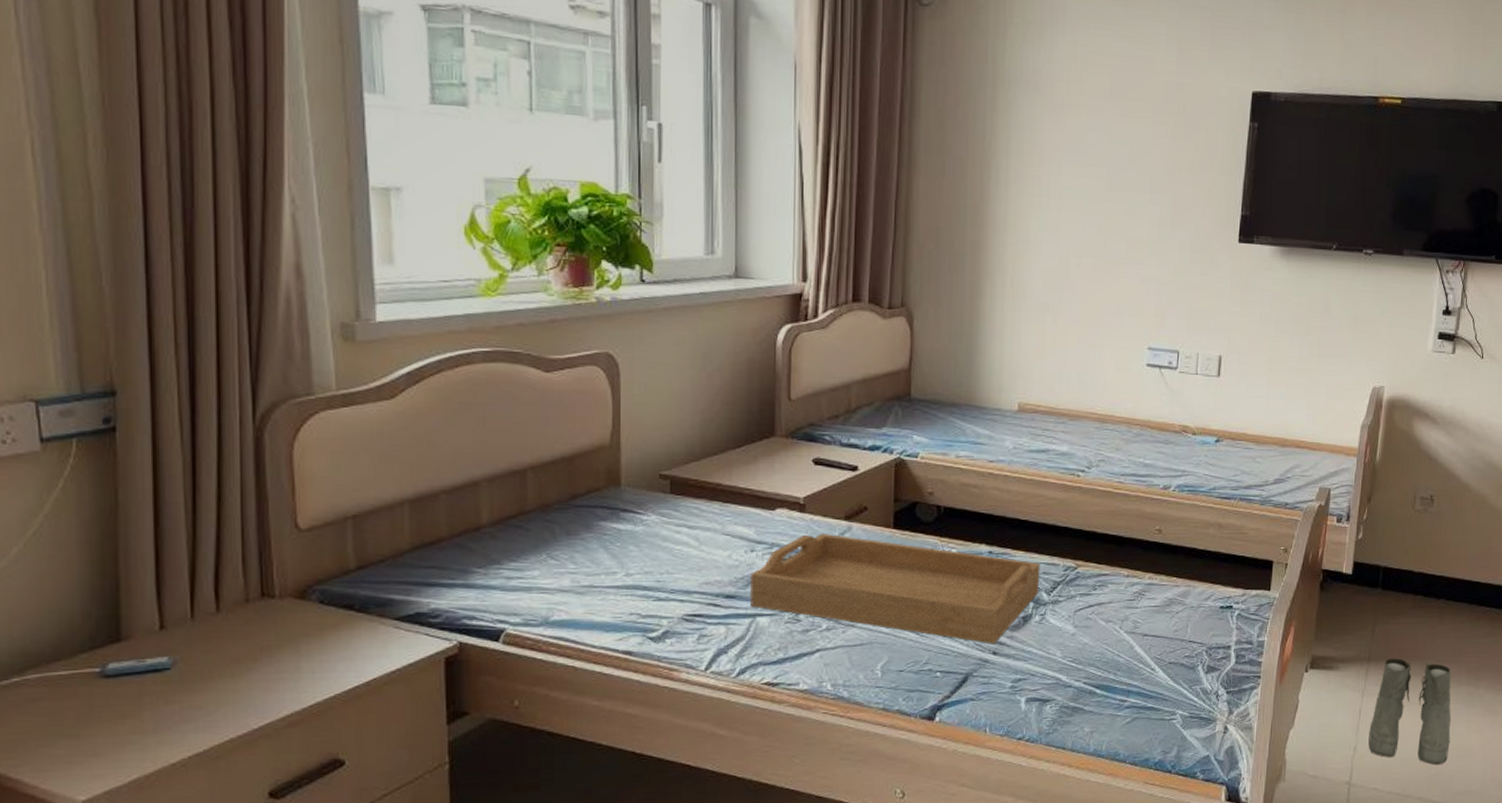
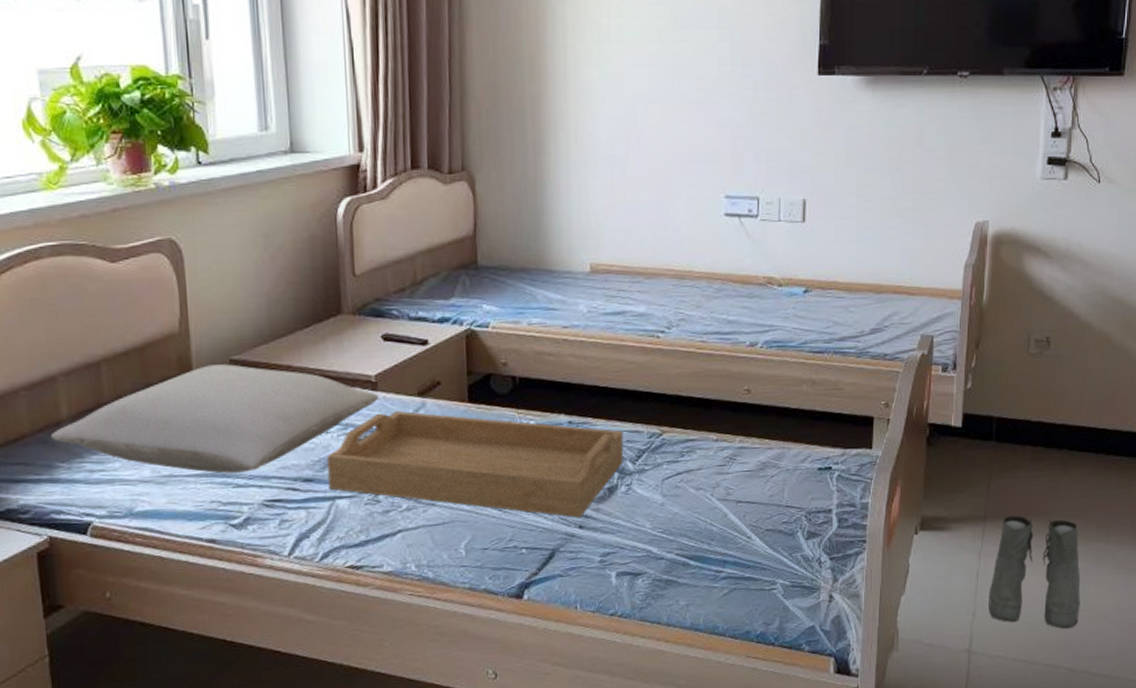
pillow: none [469,479,807,587] -> present [51,364,380,474]

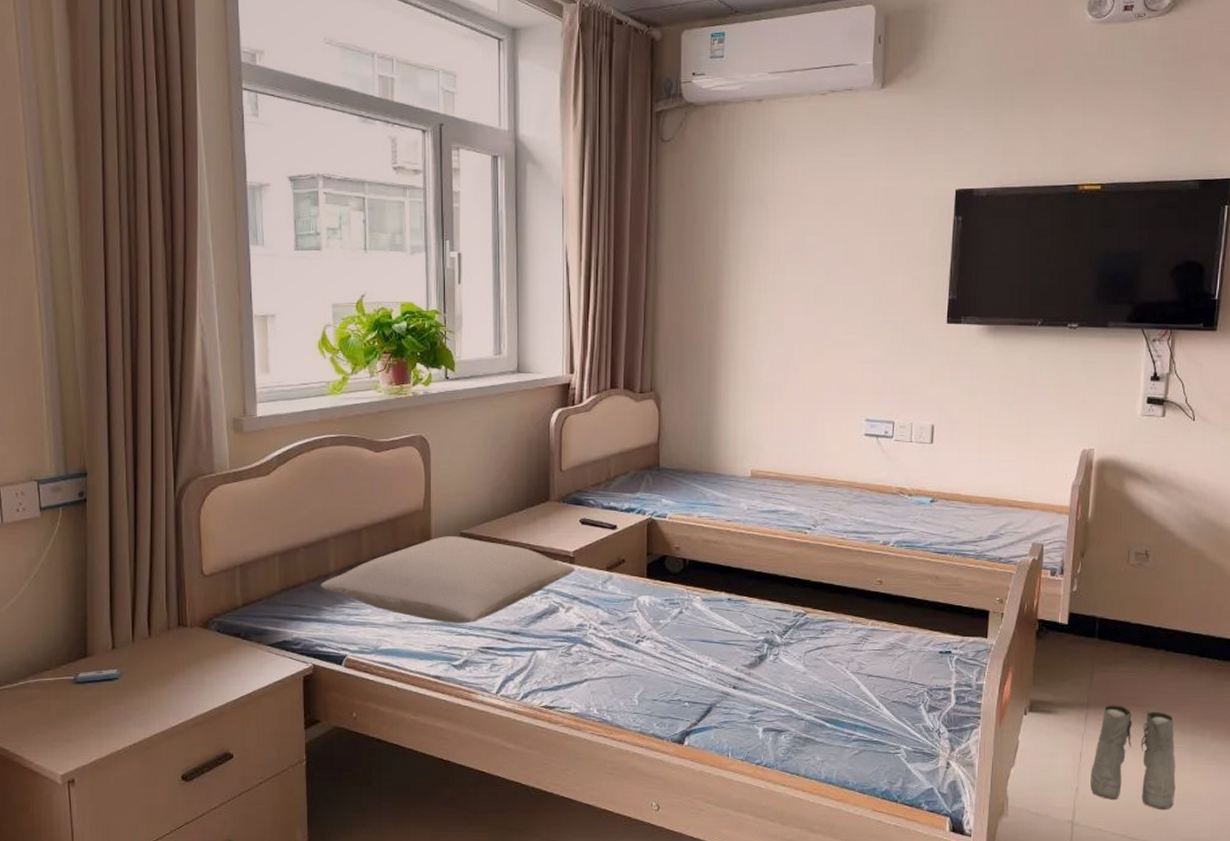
serving tray: present [327,410,624,518] -> none [531,581,773,680]

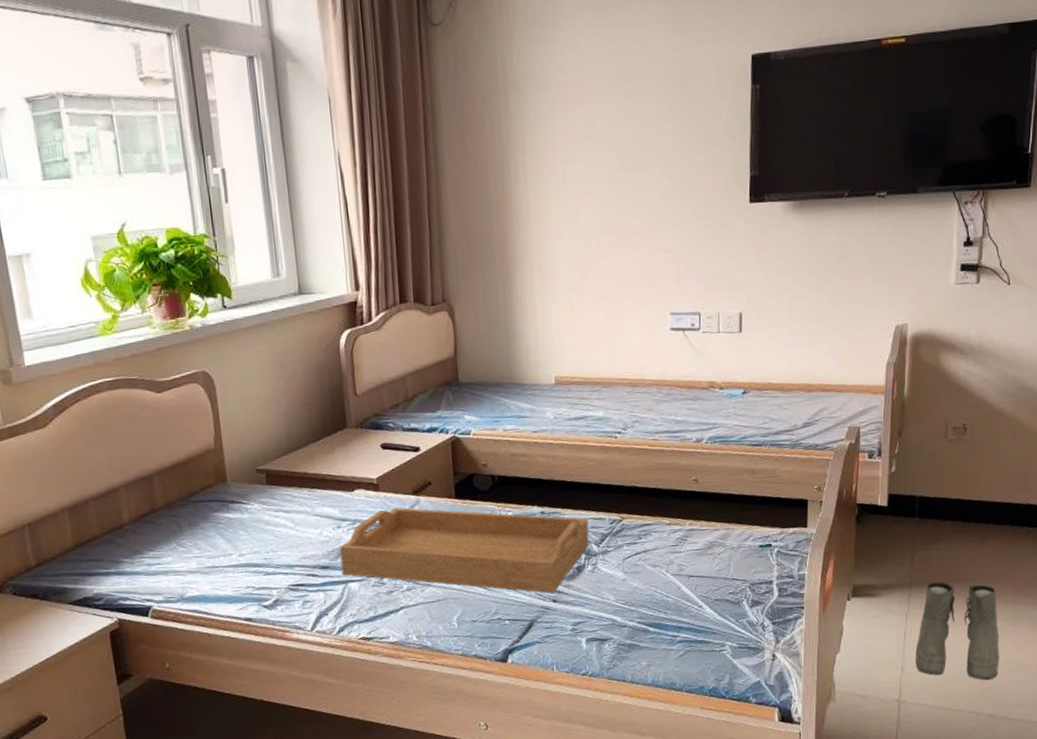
pillow: present [321,536,576,624] -> none [116,473,381,564]
serving tray: none [531,581,773,680] -> present [340,507,589,593]

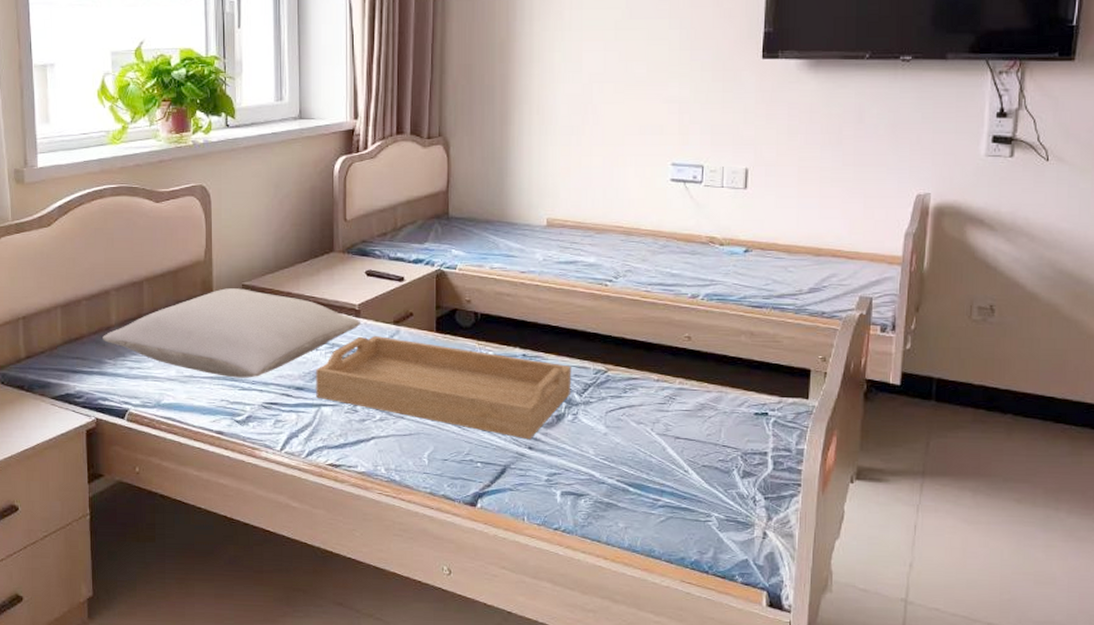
pillow: none [116,473,381,564] -> present [103,288,361,378]
boots: present [915,582,999,681] -> none [926,474,1026,591]

